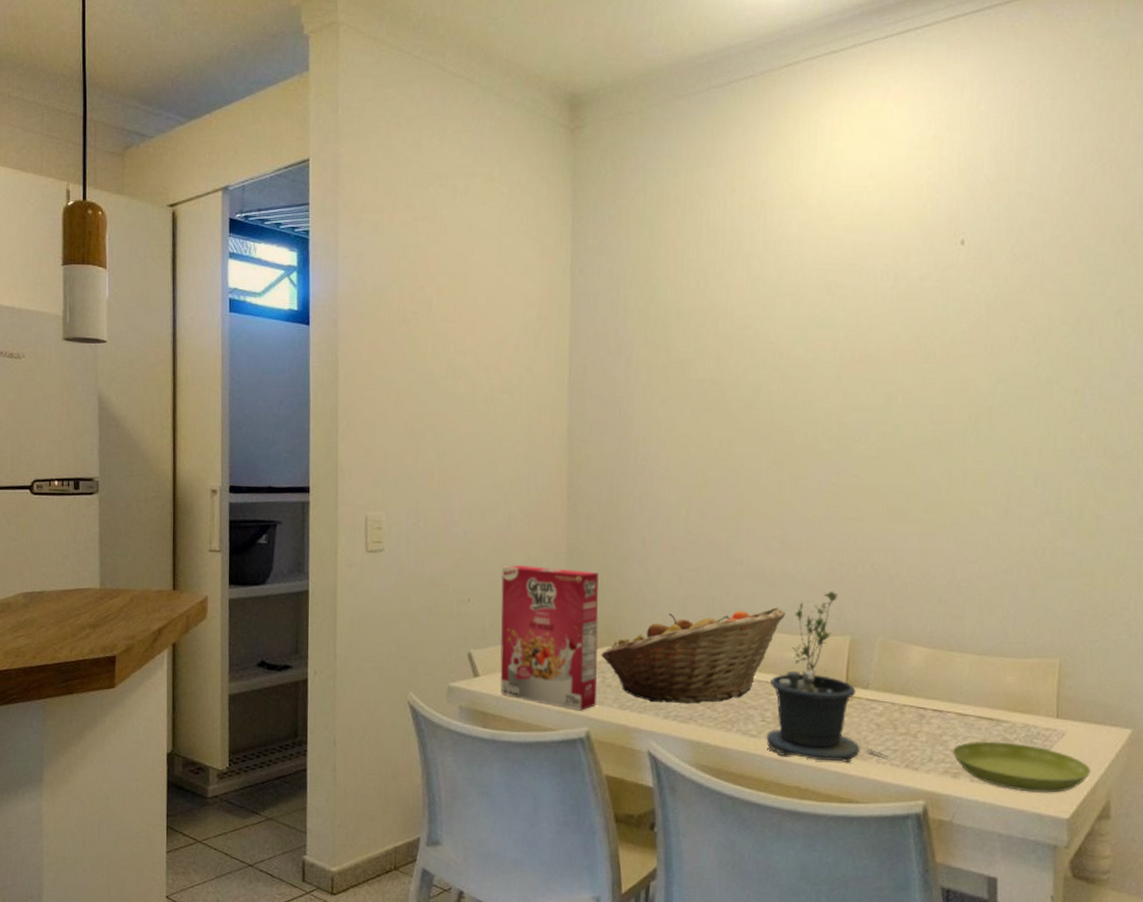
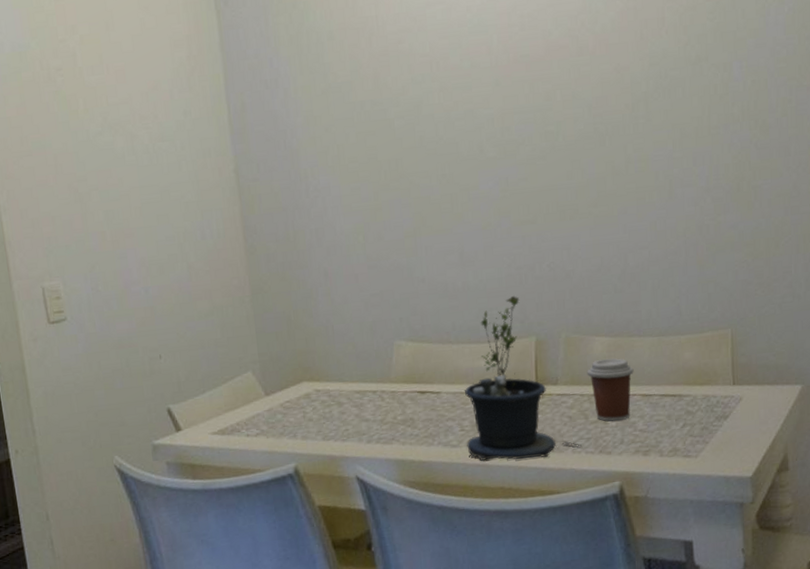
cereal box: present [500,564,600,711] -> none [189,310,301,449]
fruit basket: present [601,607,786,704] -> none [298,319,472,430]
coffee cup: none [900,669,951,737] -> present [587,358,634,422]
saucer: present [952,741,1092,793] -> none [640,414,769,459]

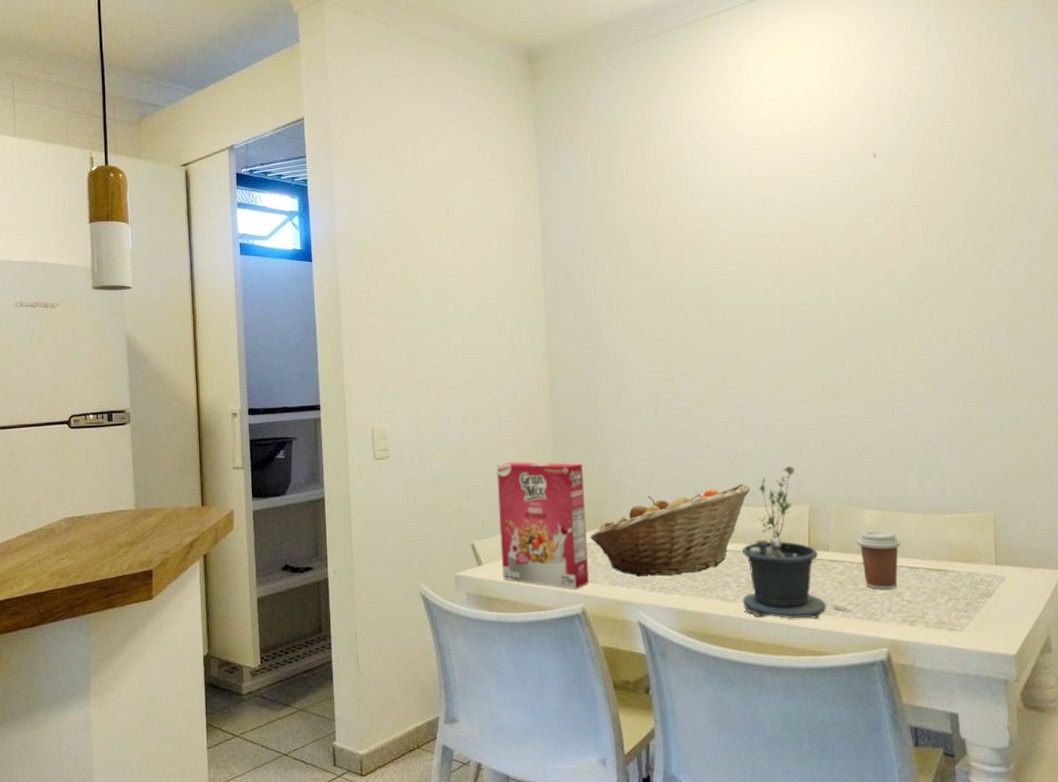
cereal box: none [189,310,301,449] -> present [496,461,590,590]
fruit basket: none [298,319,472,430] -> present [590,483,751,577]

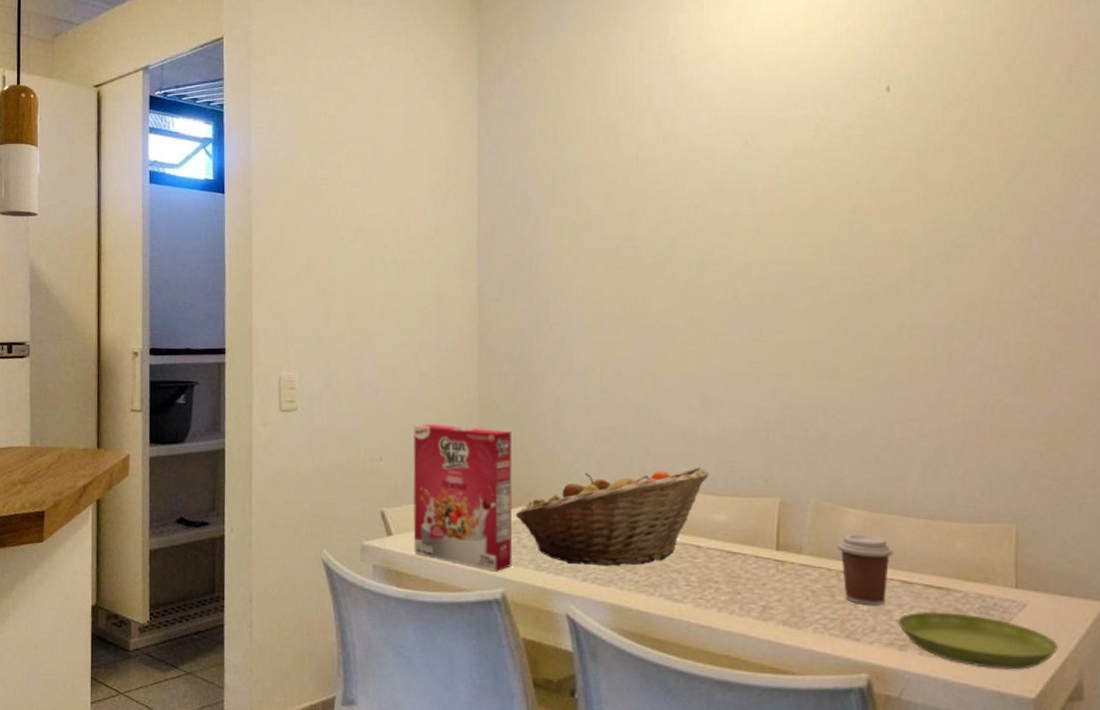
potted plant: present [742,465,852,619] -> none [692,450,826,632]
saucer: none [907,589,1031,634] -> present [897,611,1059,670]

